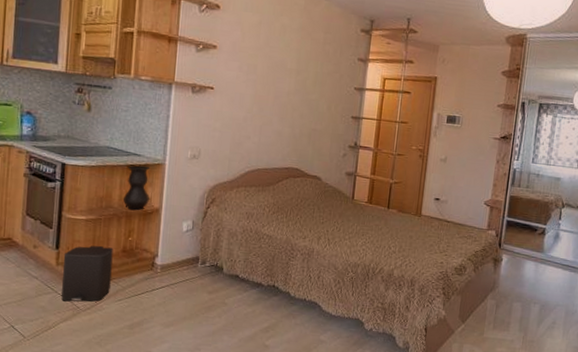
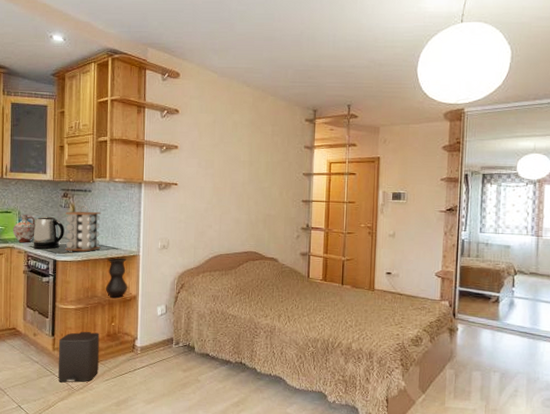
ceramic jug: none [12,109,42,142] -> present [12,215,35,243]
kettle: none [37,112,77,151] -> present [33,216,65,250]
spice rack: none [76,103,123,157] -> present [65,205,102,252]

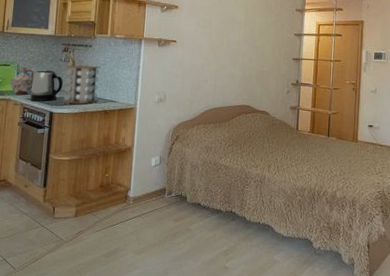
pedal bin: present [57,331,99,383] -> none [47,182,92,235]
vase: present [106,258,128,299] -> none [101,110,123,150]

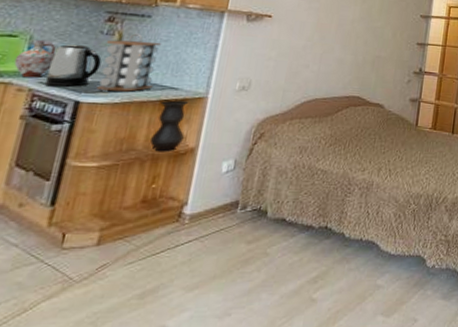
vase: none [101,110,123,150] -> present [150,100,188,152]

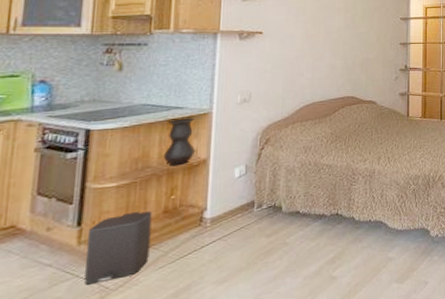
ceramic jug: present [14,41,56,79] -> none [20,78,60,114]
kettle: present [44,44,102,87] -> none [53,77,106,119]
pedal bin: none [48,197,130,272] -> present [83,211,152,285]
spice rack: present [96,33,162,92] -> none [105,61,162,117]

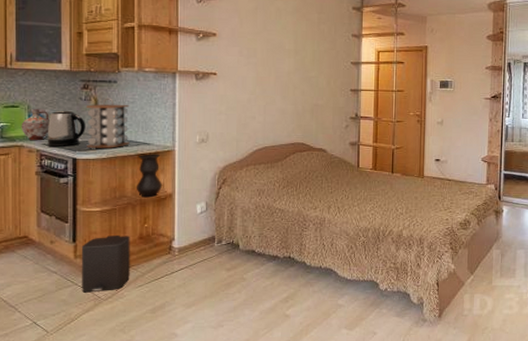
ceramic jug: none [20,78,60,114] -> present [21,109,49,141]
kettle: none [53,77,106,119] -> present [47,110,85,147]
spice rack: none [105,61,162,117] -> present [85,98,130,149]

